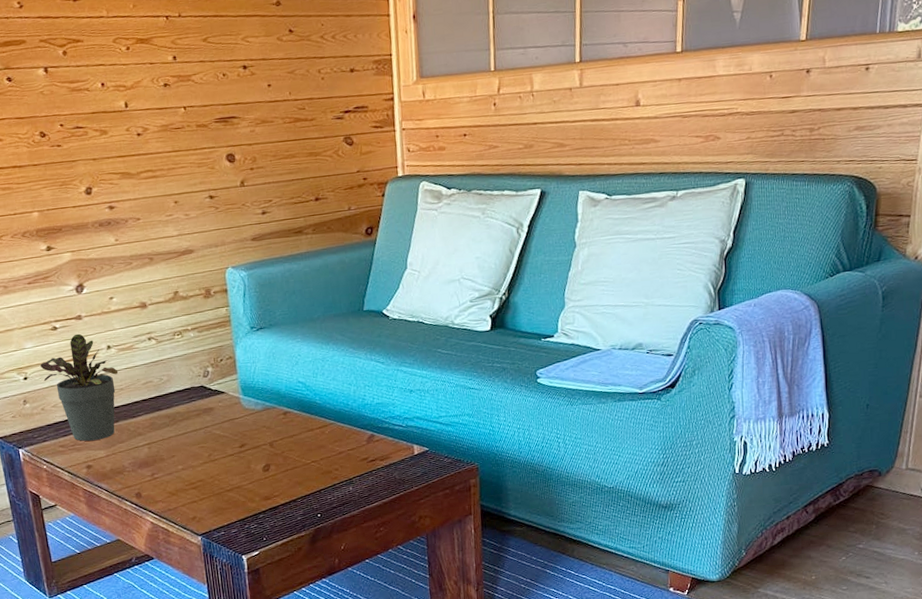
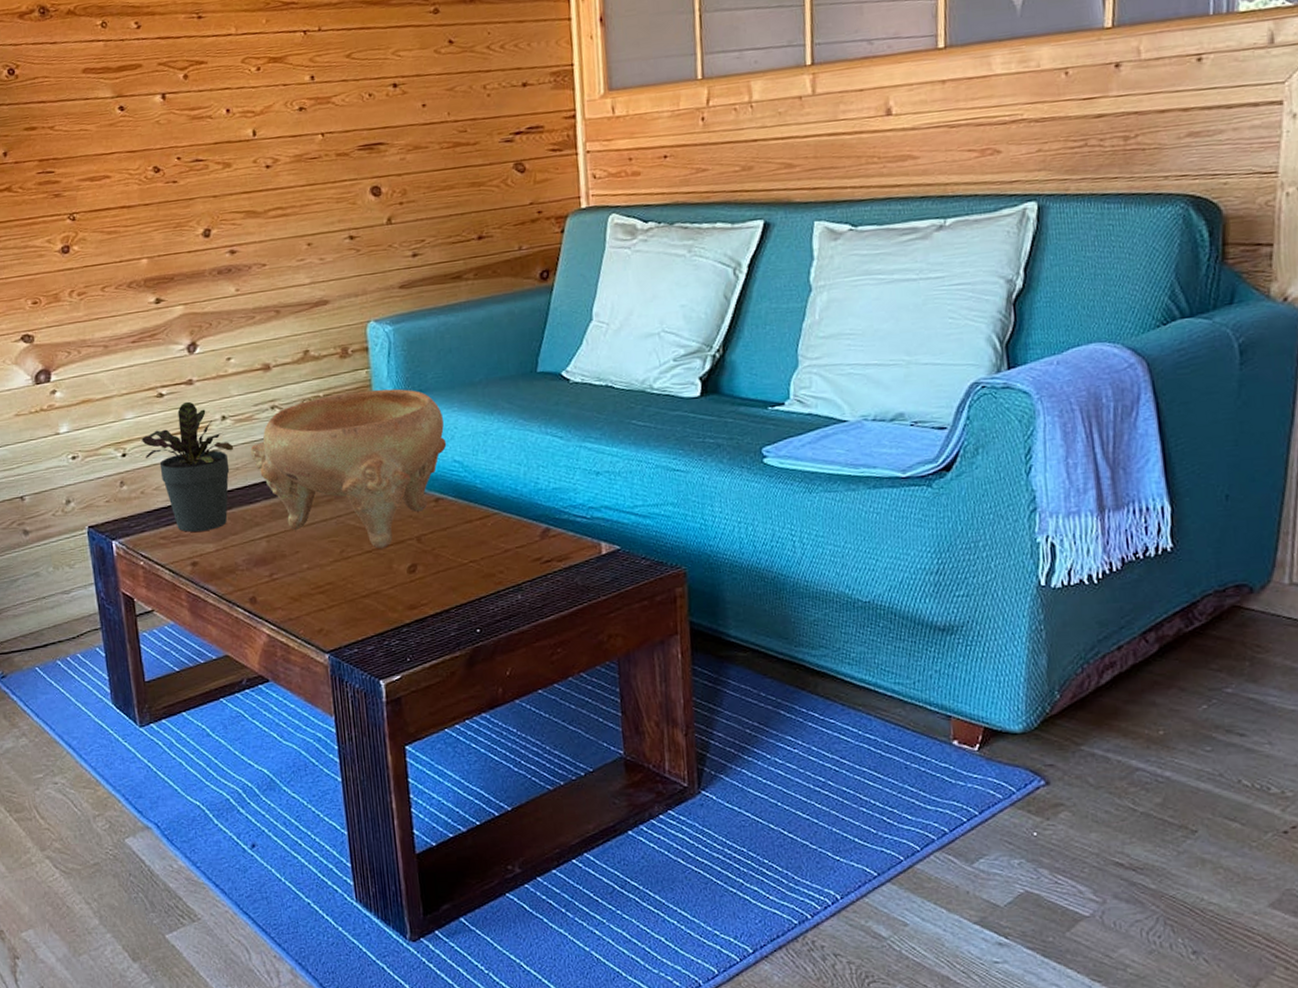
decorative bowl: none [132,323,292,453] -> present [250,388,447,549]

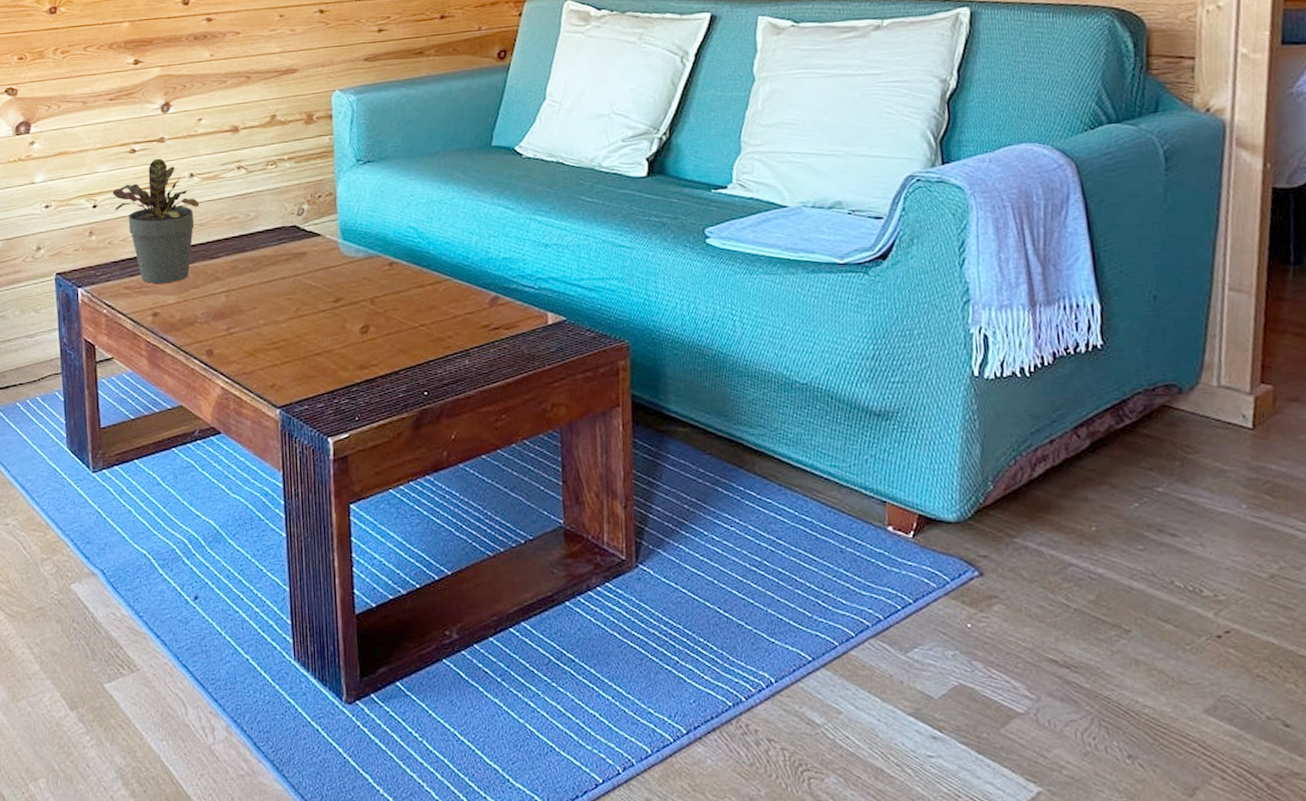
decorative bowl: present [250,388,447,549] -> none [215,155,403,309]

